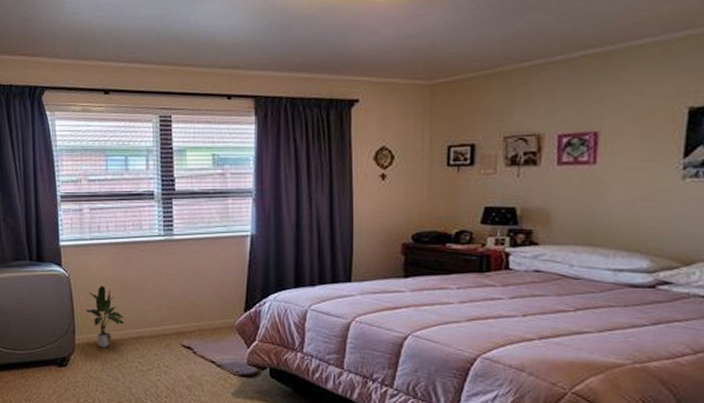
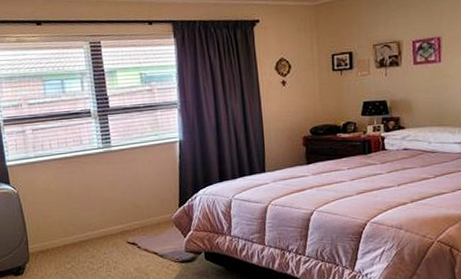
potted plant: present [85,286,126,348] -> none [36,198,75,254]

